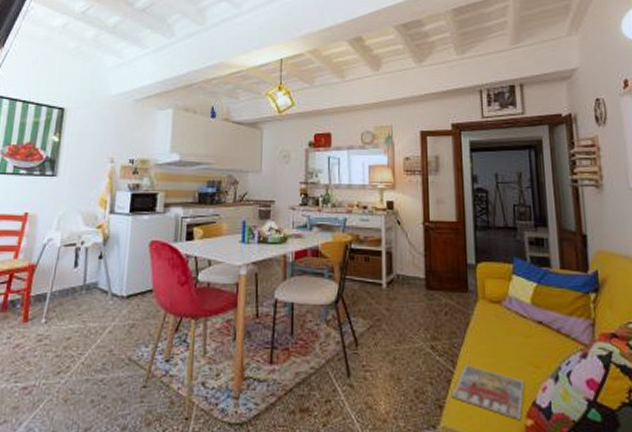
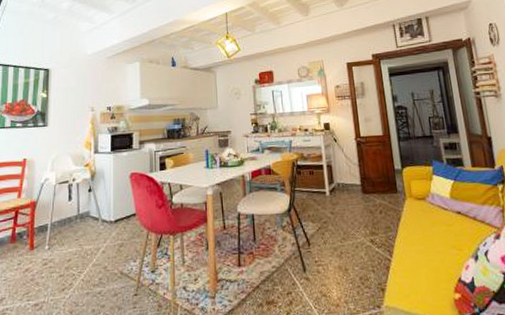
magazine: present [451,365,525,421] -> none [390,253,451,296]

